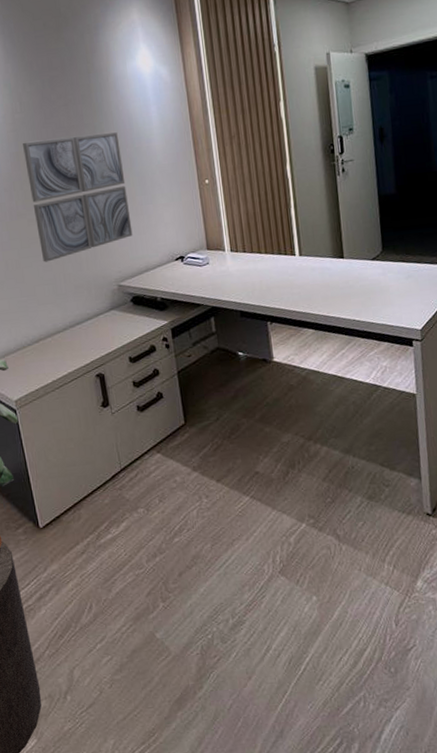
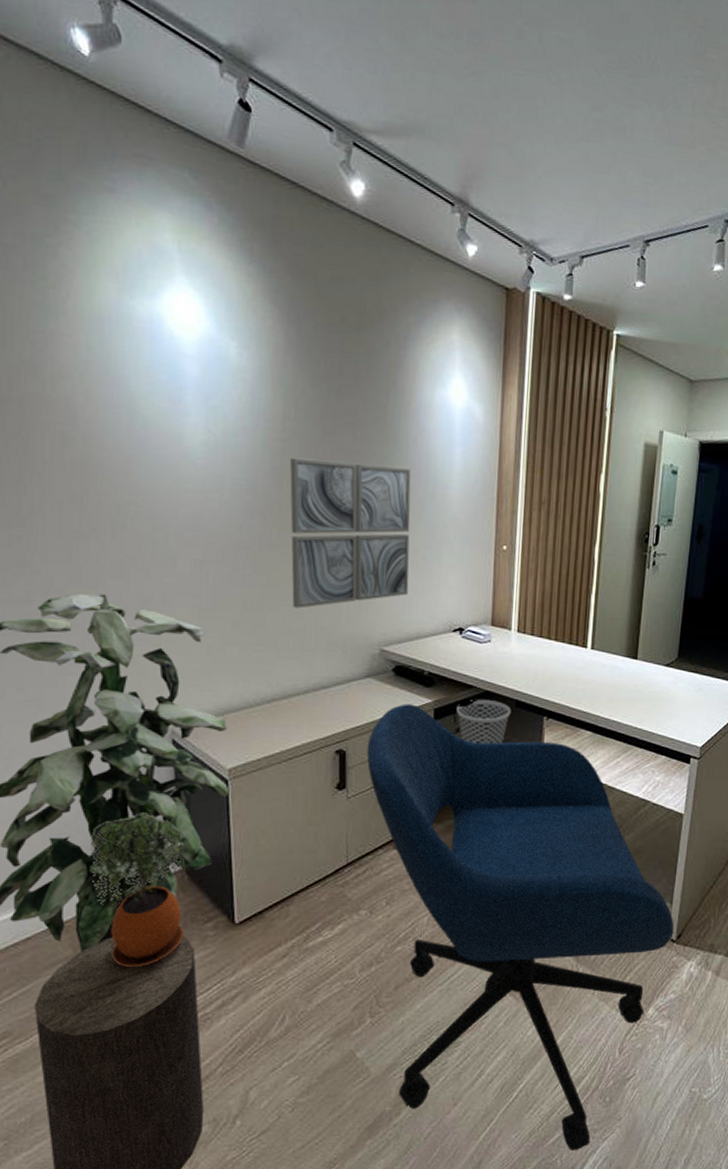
office chair: none [120,327,428,721] -> present [366,704,674,1152]
wastebasket: none [190,313,238,354] -> present [457,699,511,743]

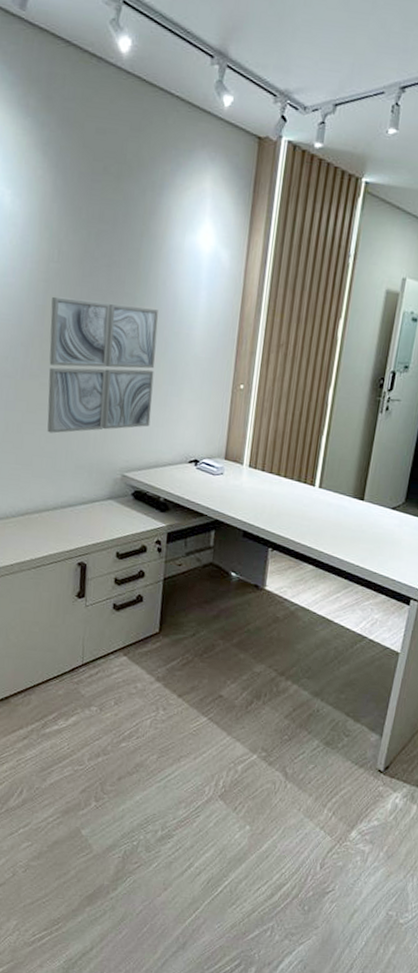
office chair: present [366,704,674,1152] -> none [104,526,383,950]
wastebasket: present [457,699,511,743] -> none [188,526,239,570]

